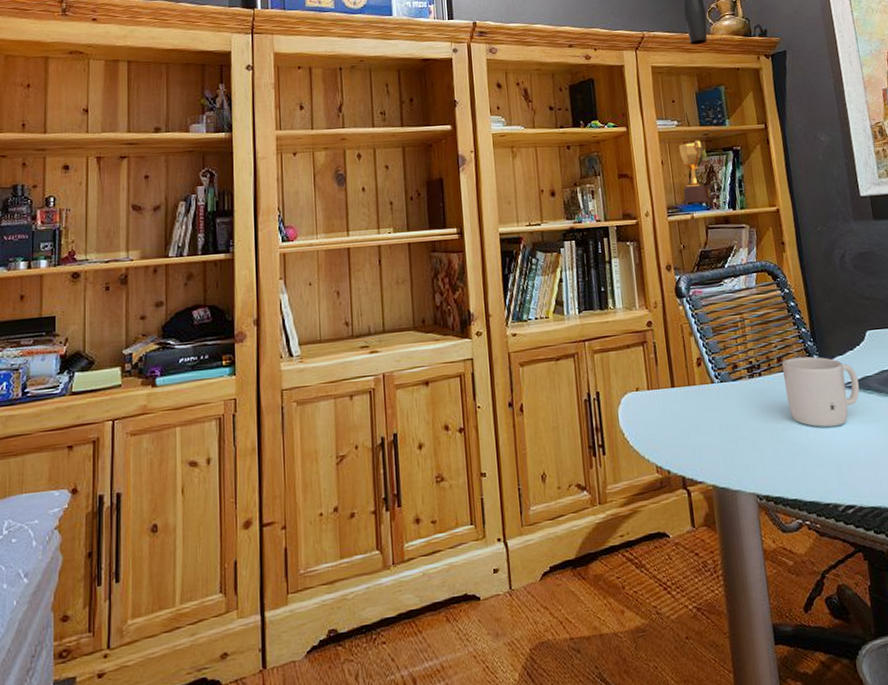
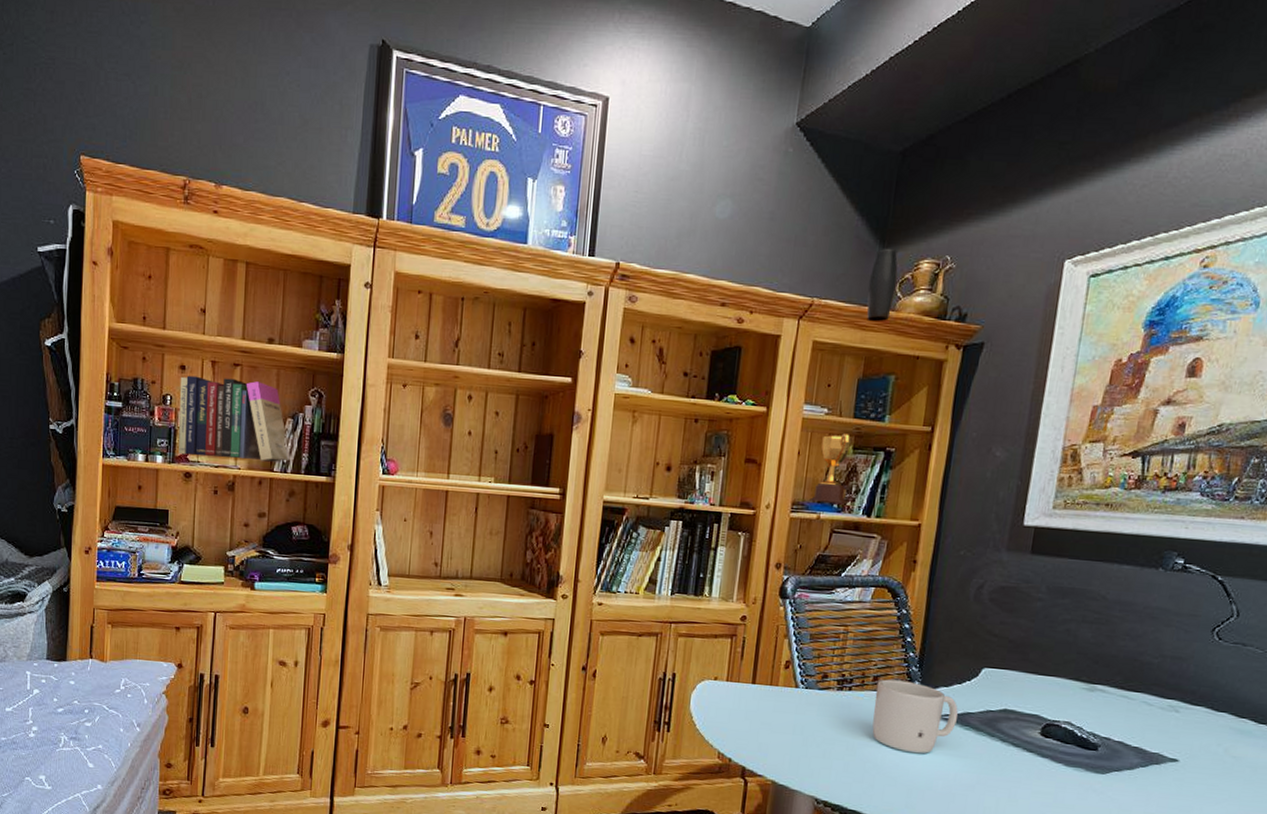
books: none [63,170,185,256] -> present [178,375,290,462]

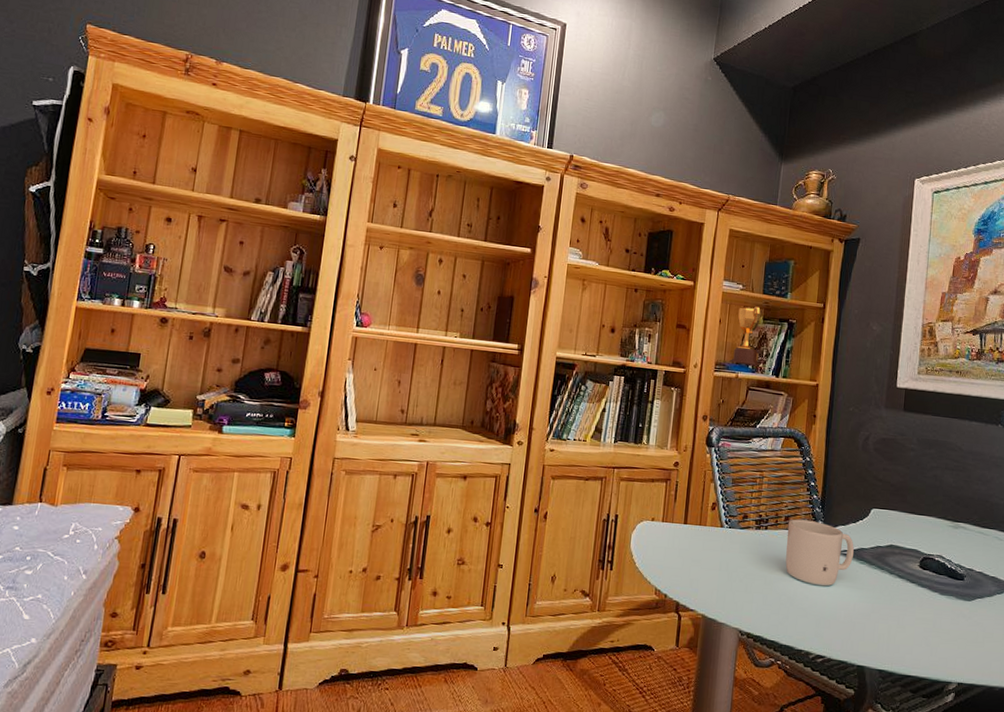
books: present [178,375,290,462] -> none [156,227,269,312]
vase: present [866,248,898,322] -> none [770,160,794,218]

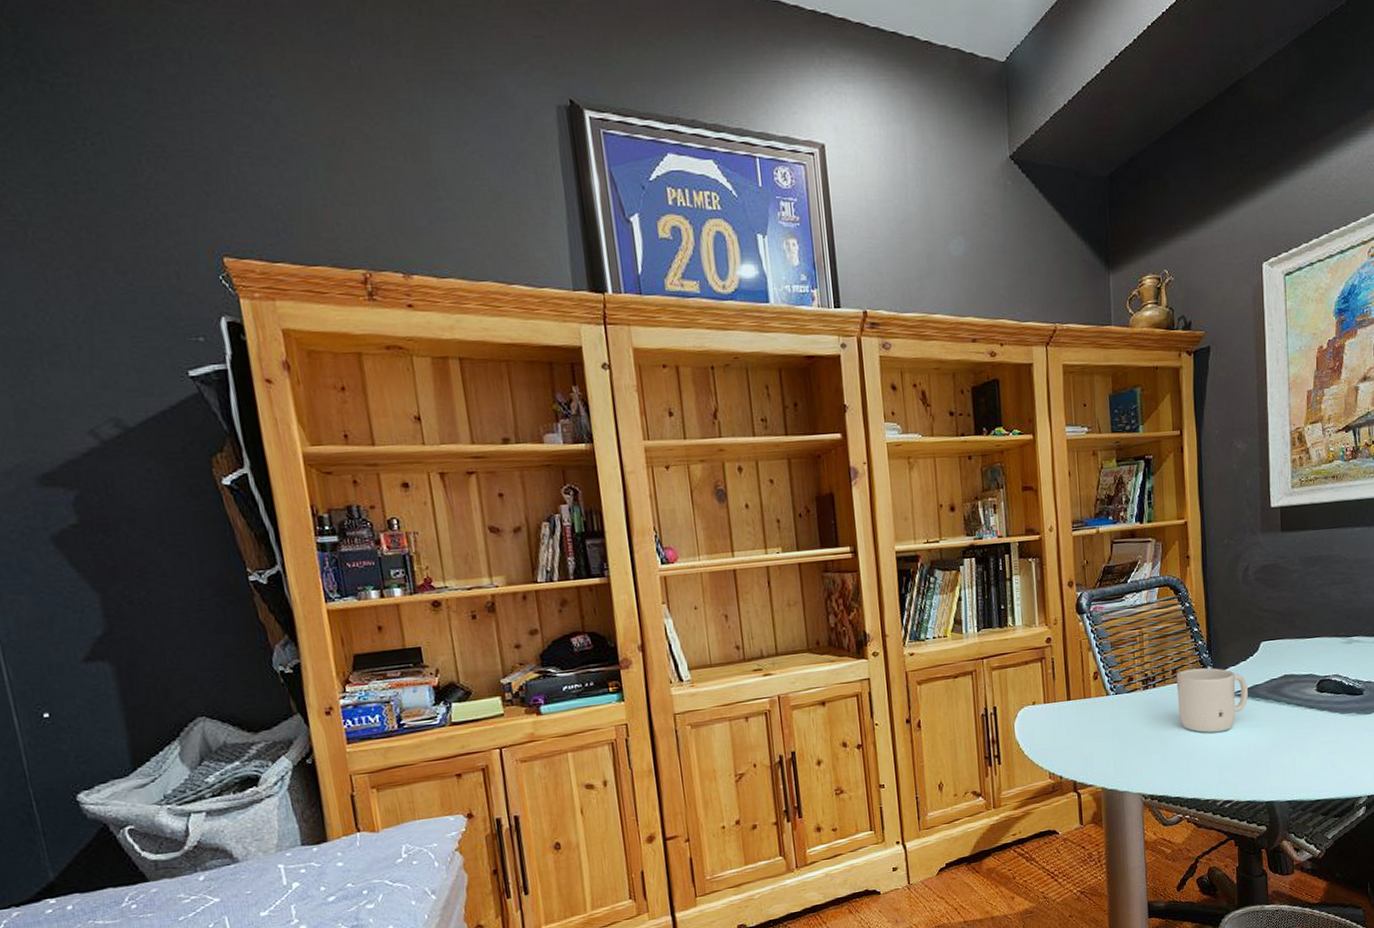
award: present [729,306,762,366] -> none [1087,448,1121,517]

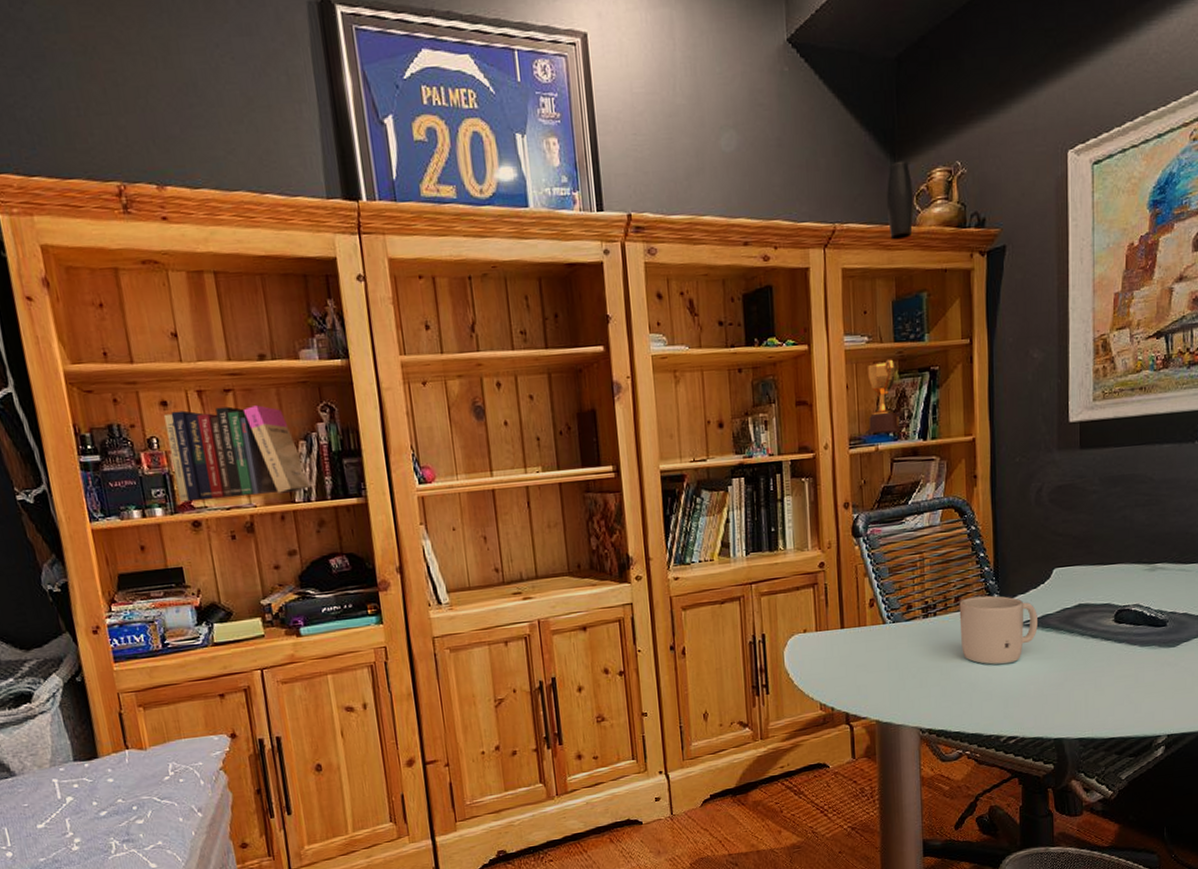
books: none [404,487,554,583] -> present [163,405,312,503]
award: none [1087,448,1121,517] -> present [865,359,903,434]
vase: none [1101,268,1127,340] -> present [886,160,914,240]

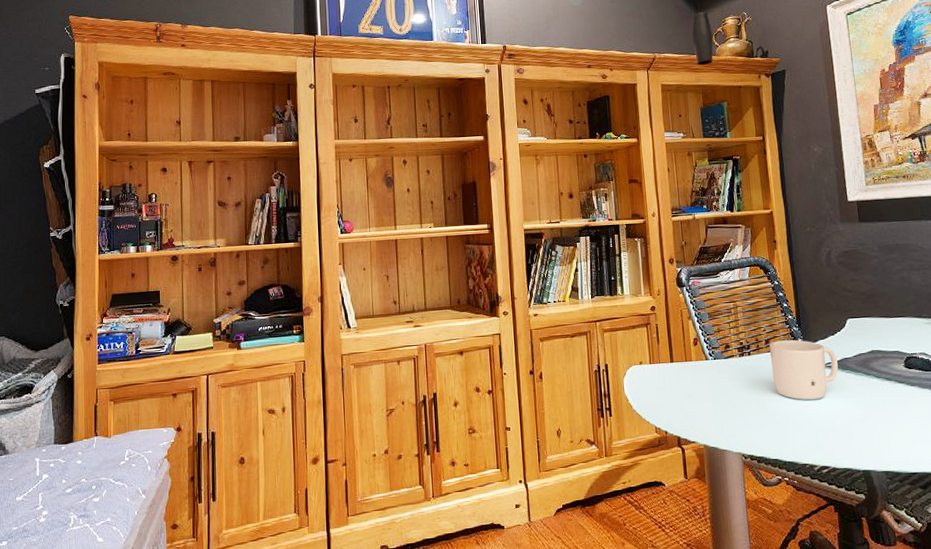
books: present [163,405,312,503] -> none [162,173,262,242]
award: present [865,359,903,434] -> none [684,150,714,206]

